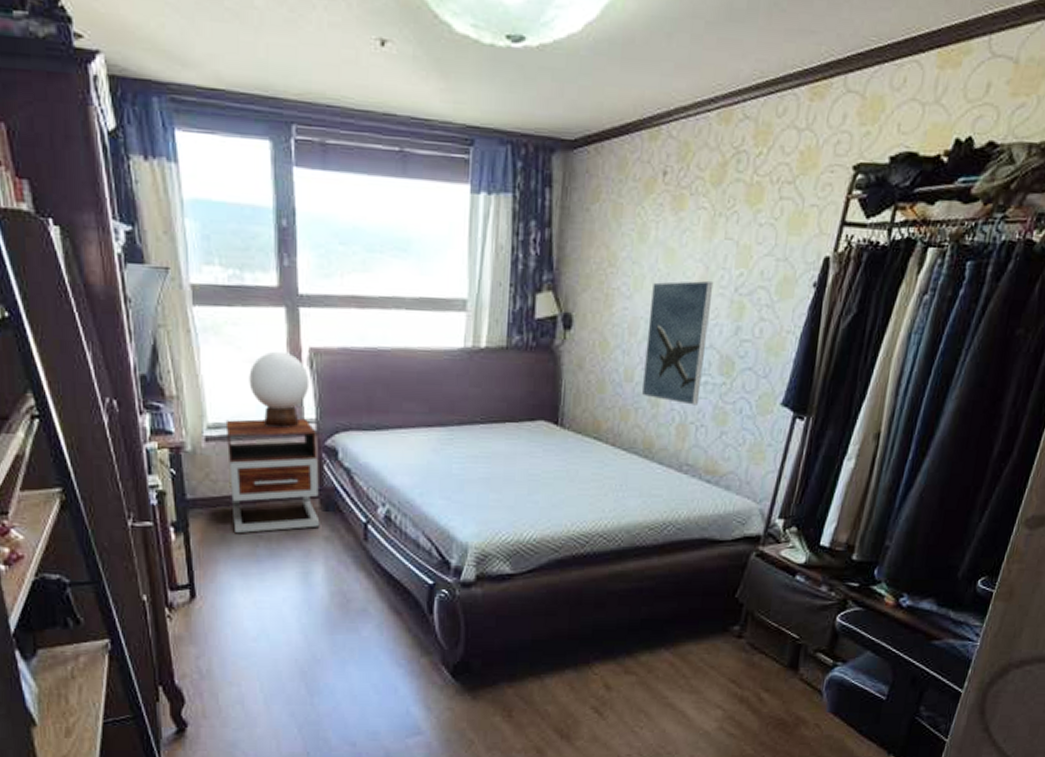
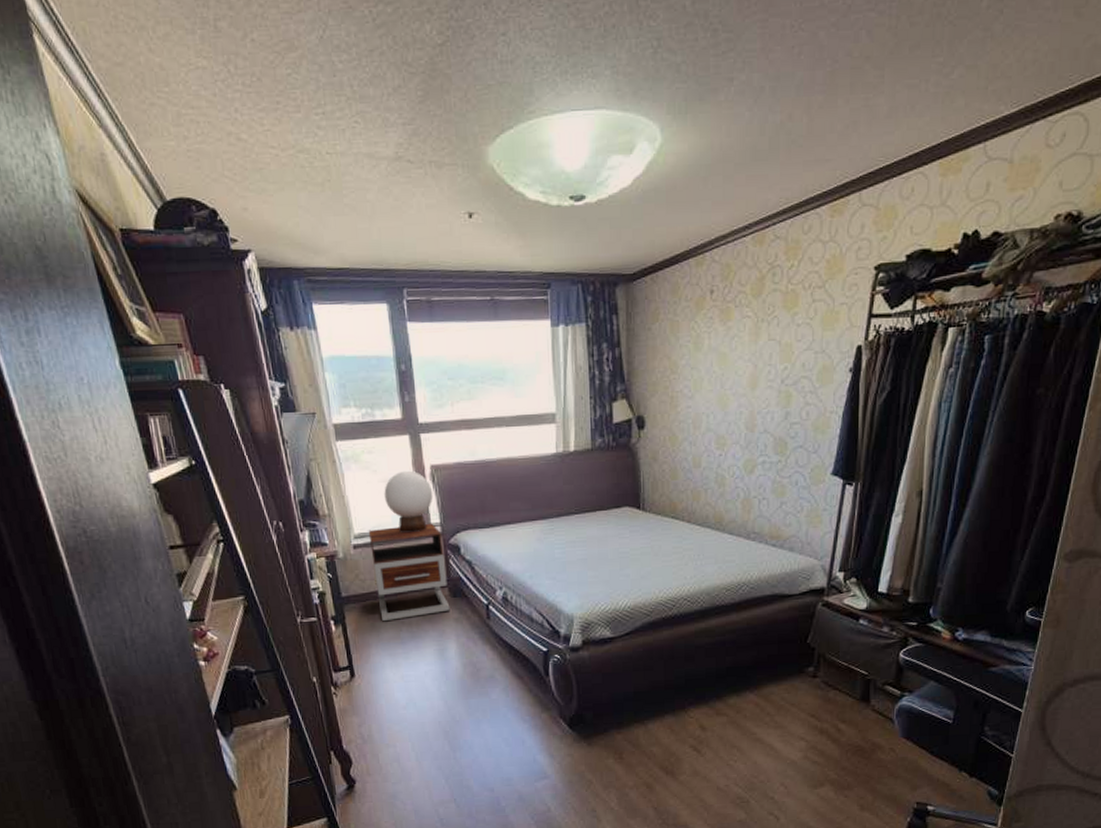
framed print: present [641,280,714,405] -> none [708,376,762,482]

